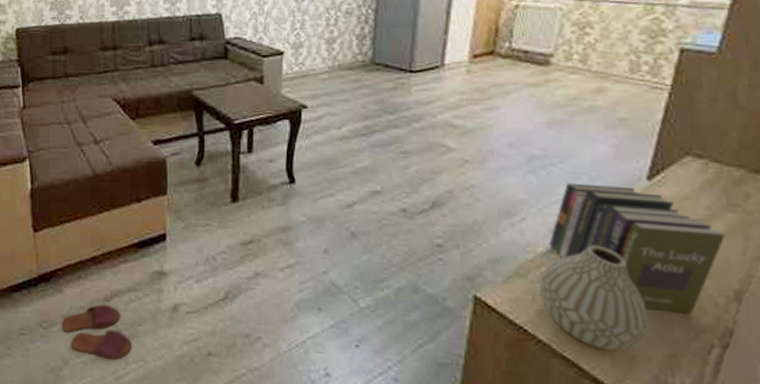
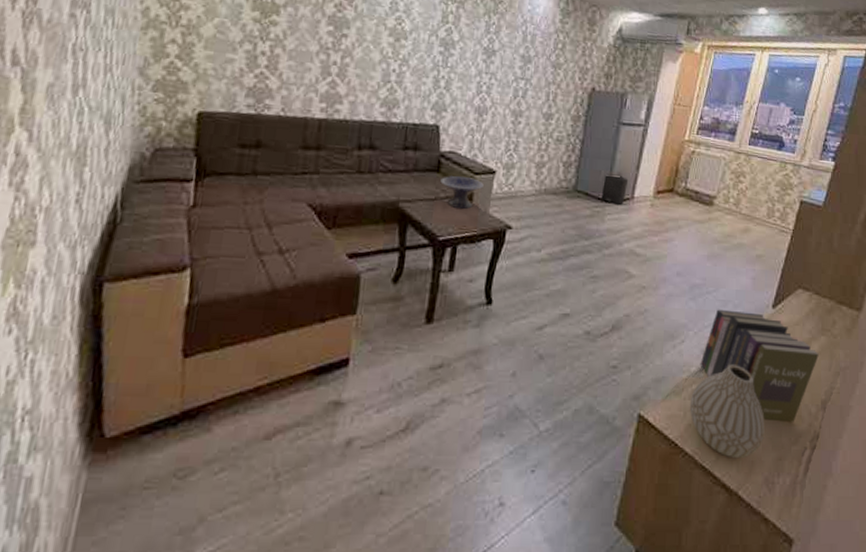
slippers: present [61,304,132,360] -> none [203,443,292,510]
decorative bowl: none [229,61,273,93] -> present [440,176,484,210]
pedal bin: none [405,42,436,74] -> present [602,174,629,205]

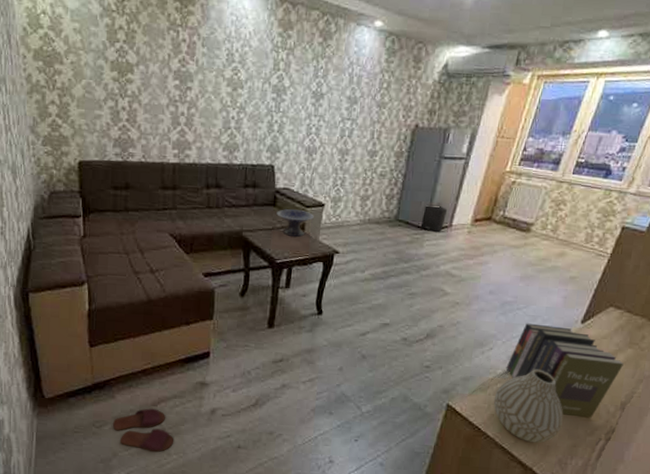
slippers: none [203,443,292,510] -> present [112,408,174,452]

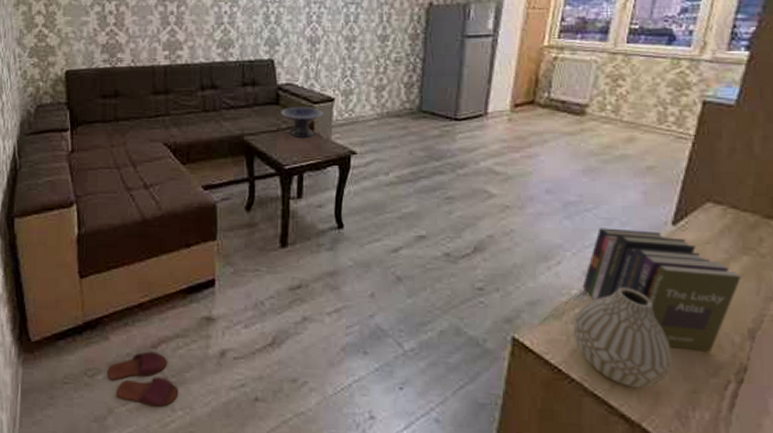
pedal bin: present [421,204,448,232] -> none [451,91,480,122]

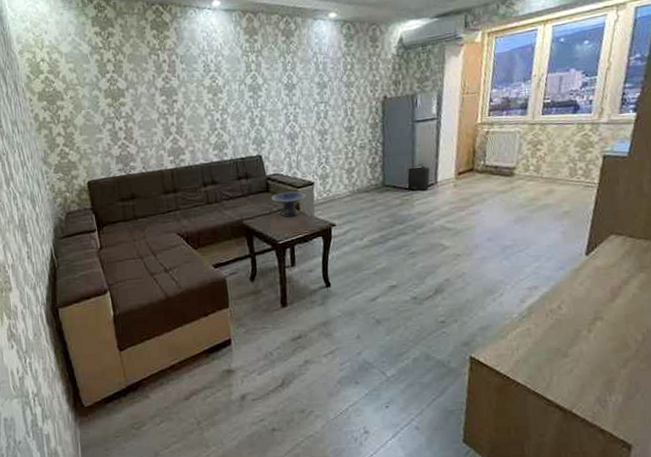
slippers: present [106,351,179,407] -> none [150,402,211,446]
pedal bin: none [451,91,480,122] -> present [408,166,430,191]
vase: present [572,287,673,389] -> none [515,308,593,384]
books: present [582,228,741,352] -> none [520,262,640,351]

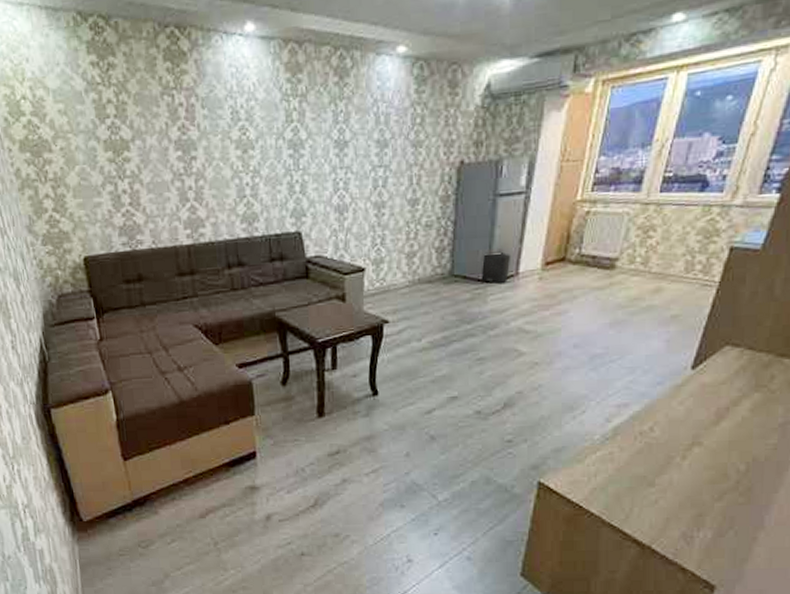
decorative bowl: present [271,191,306,218] -> none [311,279,354,311]

